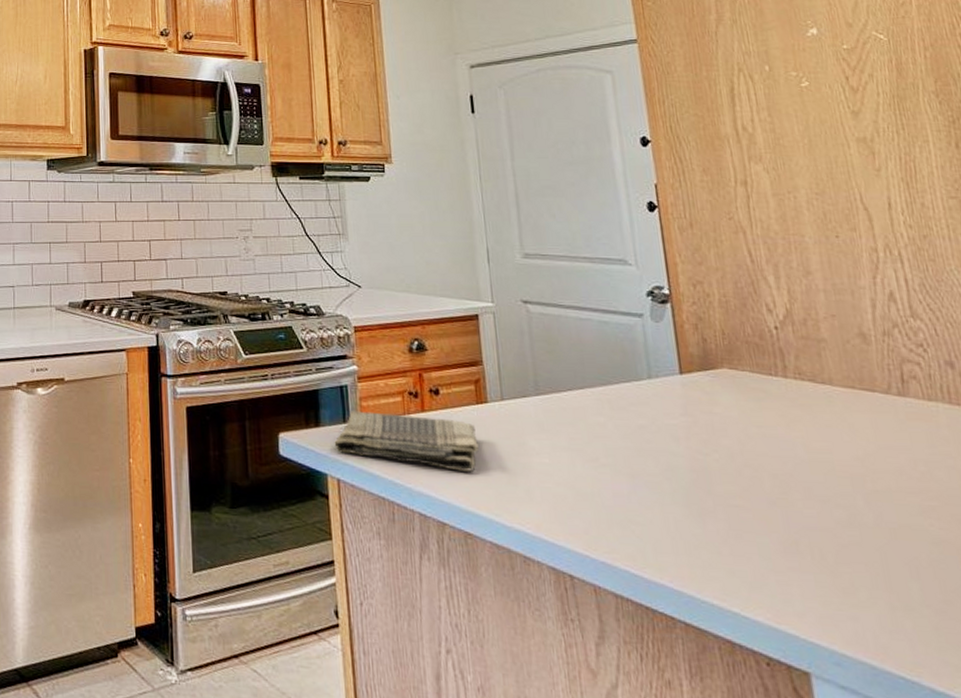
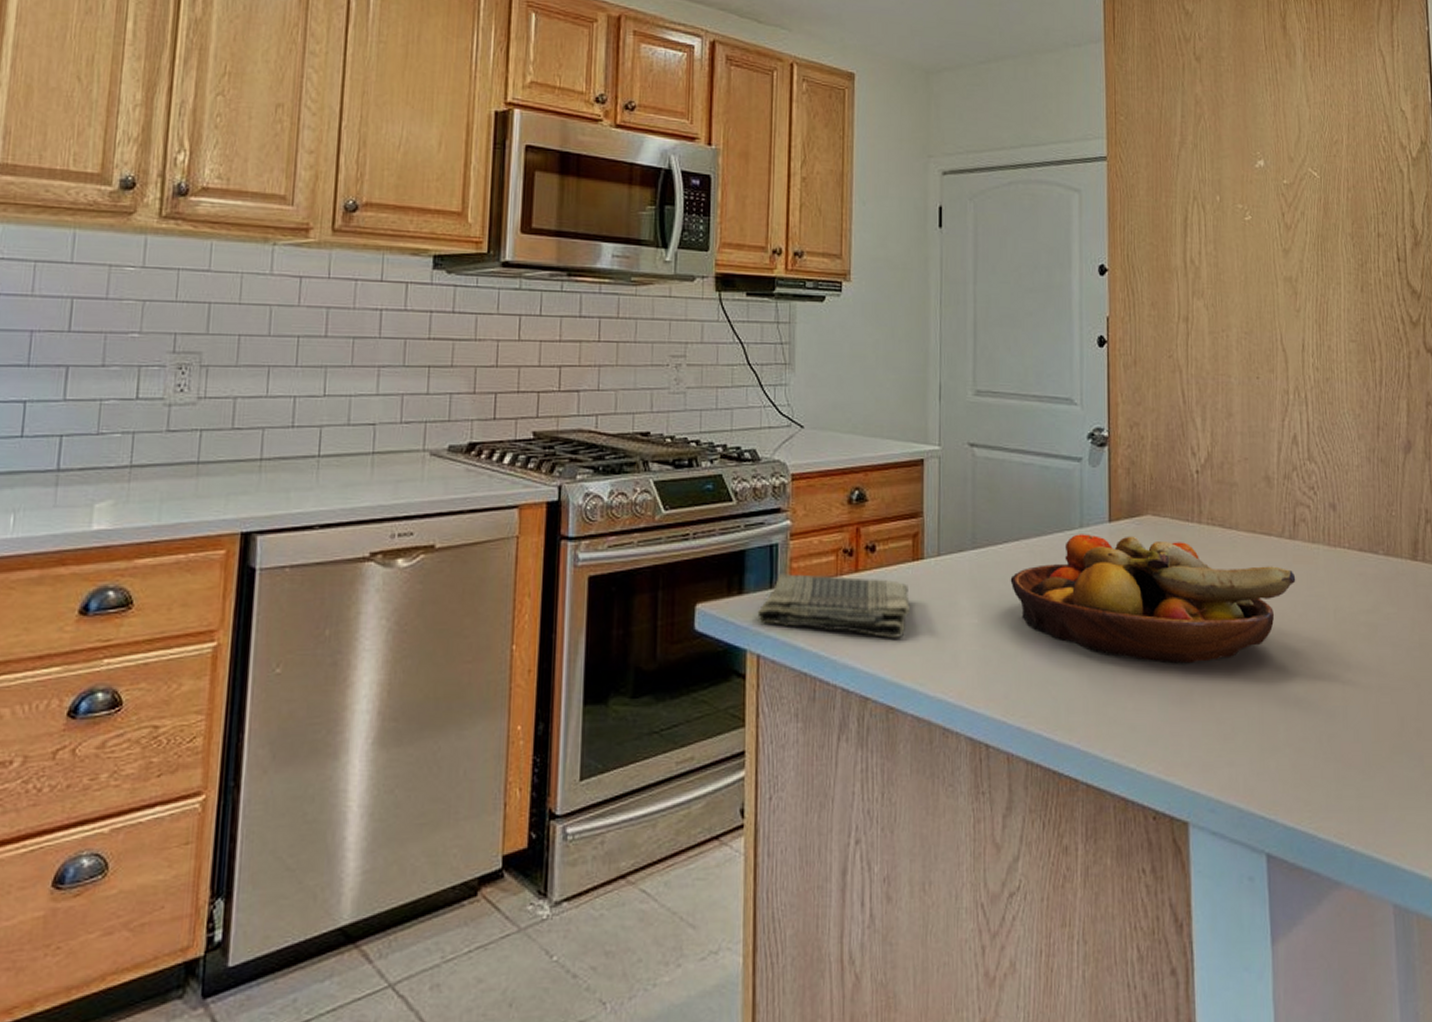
fruit bowl: none [578,384,913,515] -> present [1010,534,1296,664]

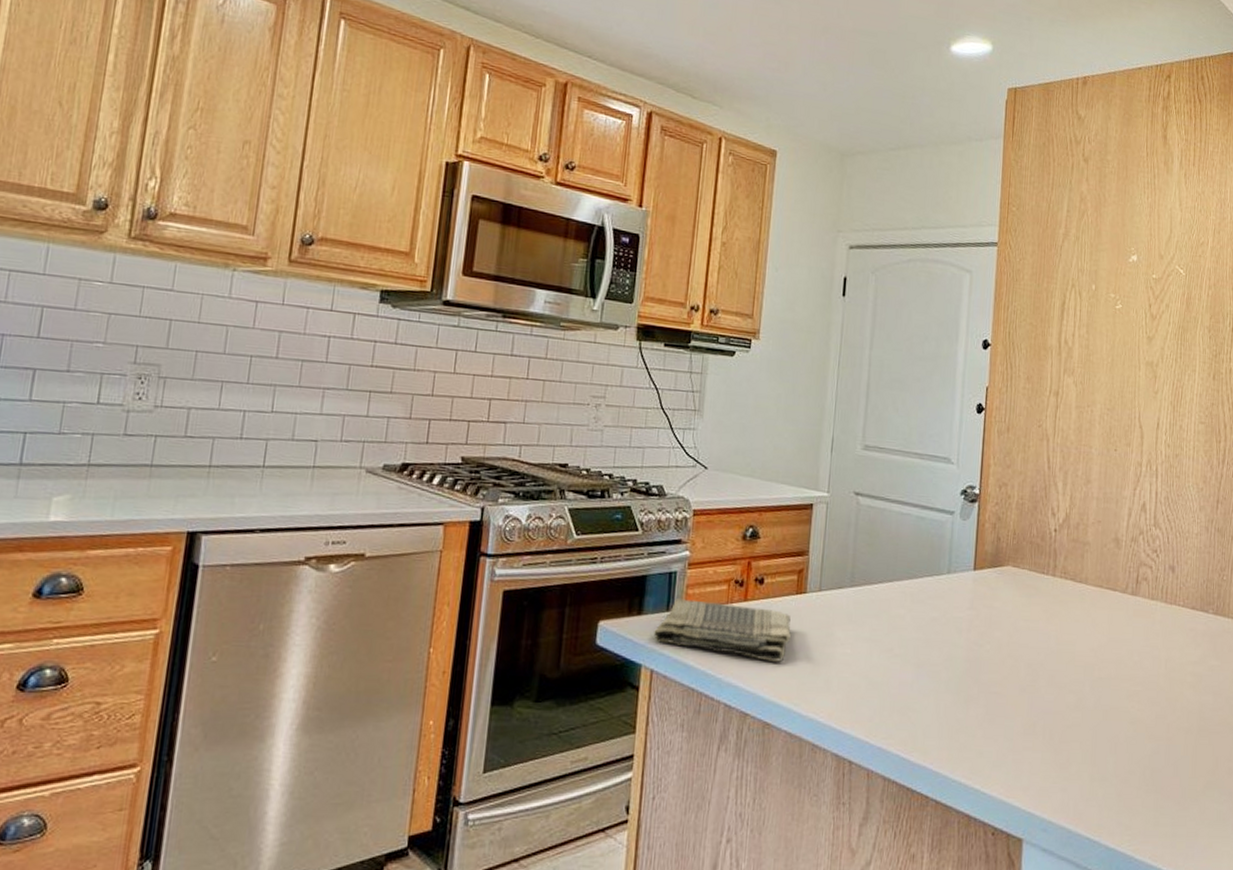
fruit bowl: present [1010,534,1296,664] -> none [882,579,1135,700]

